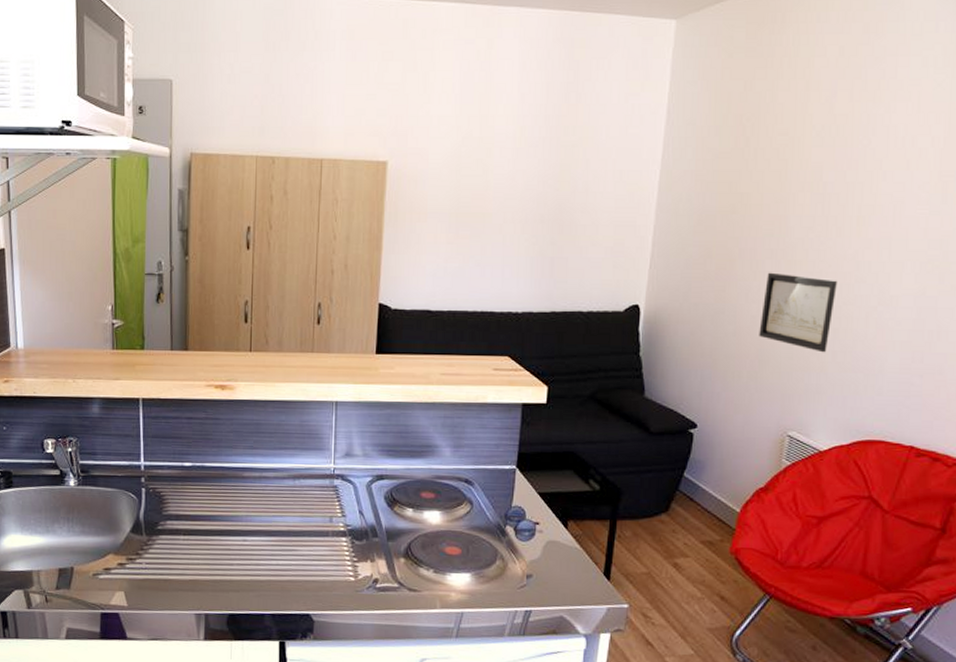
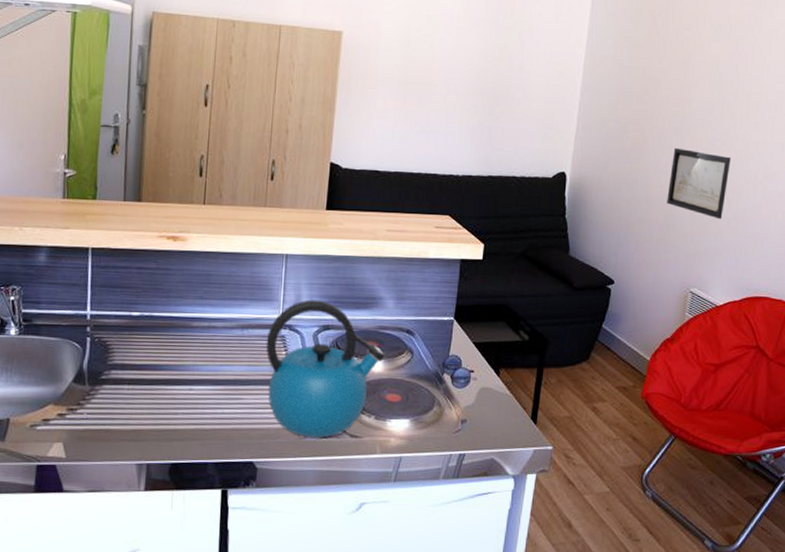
kettle: none [318,448,444,591] -> present [266,300,386,438]

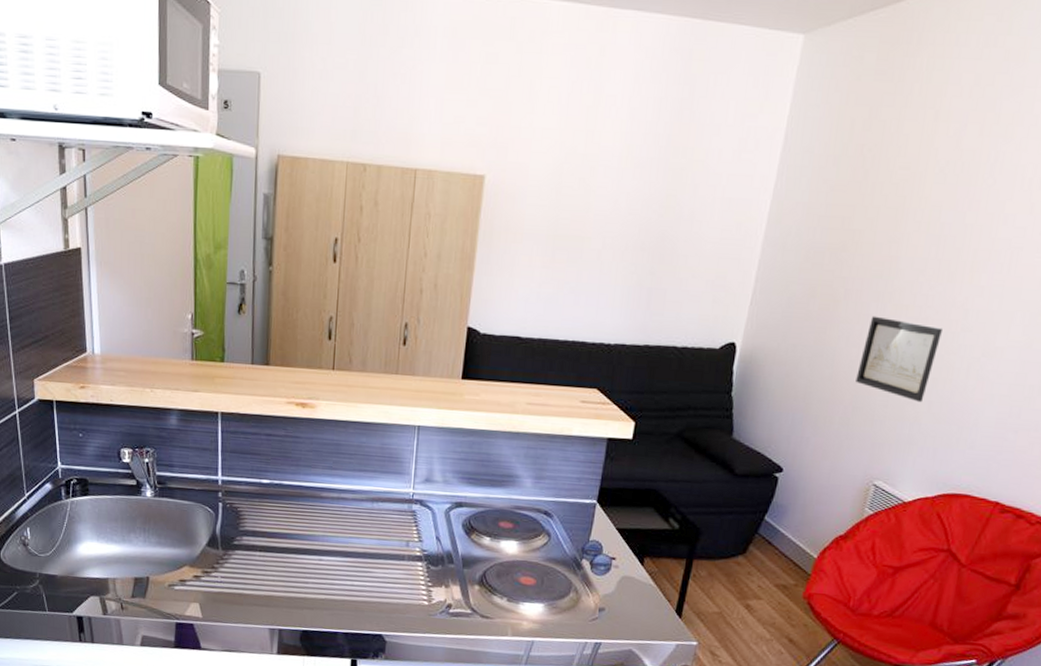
kettle: present [266,300,386,438] -> none [396,475,522,616]

